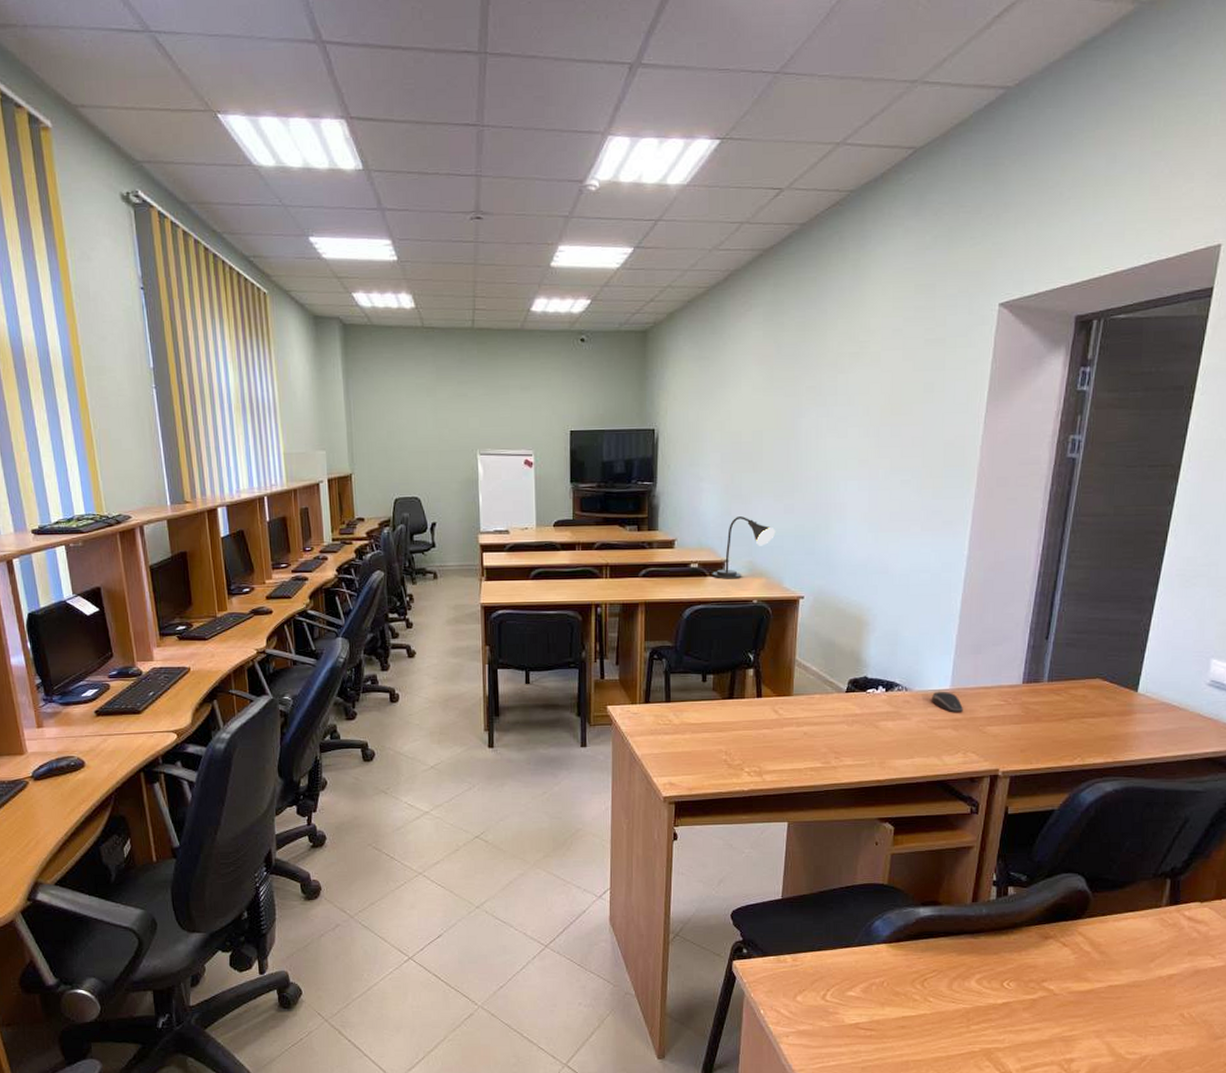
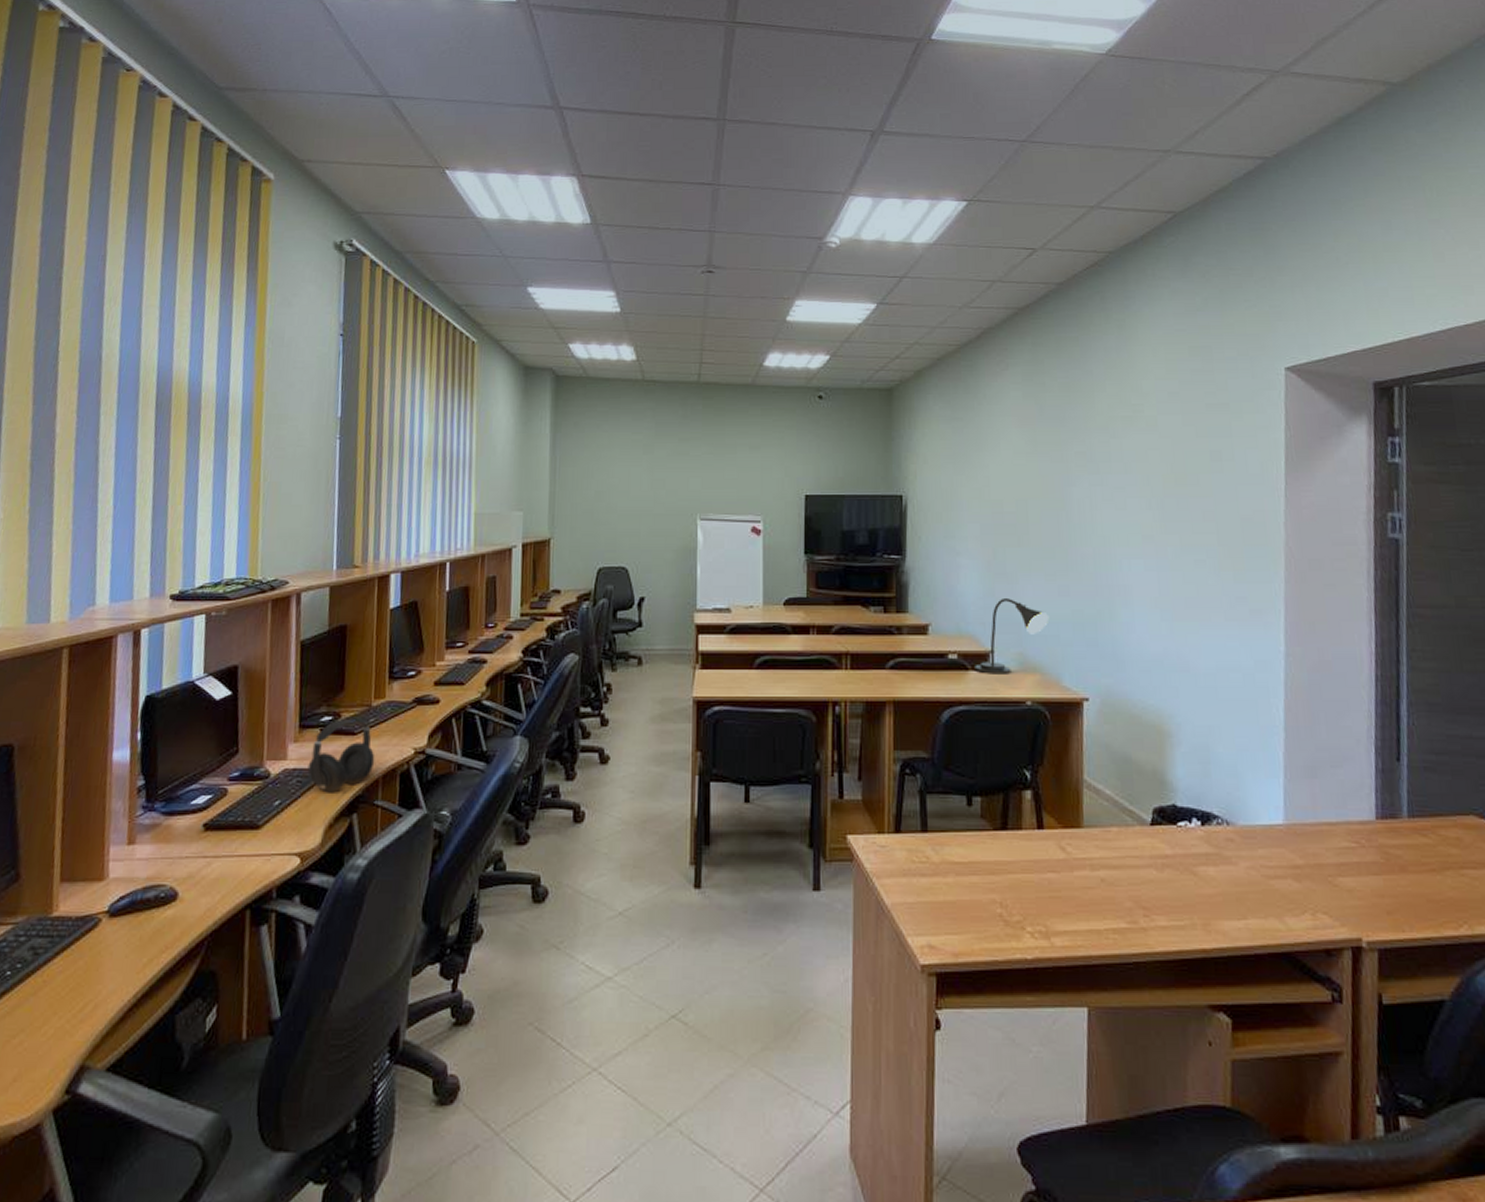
headphones: none [171,625,226,685] -> present [307,716,375,793]
computer mouse: present [932,692,963,713] -> none [1262,828,1304,858]

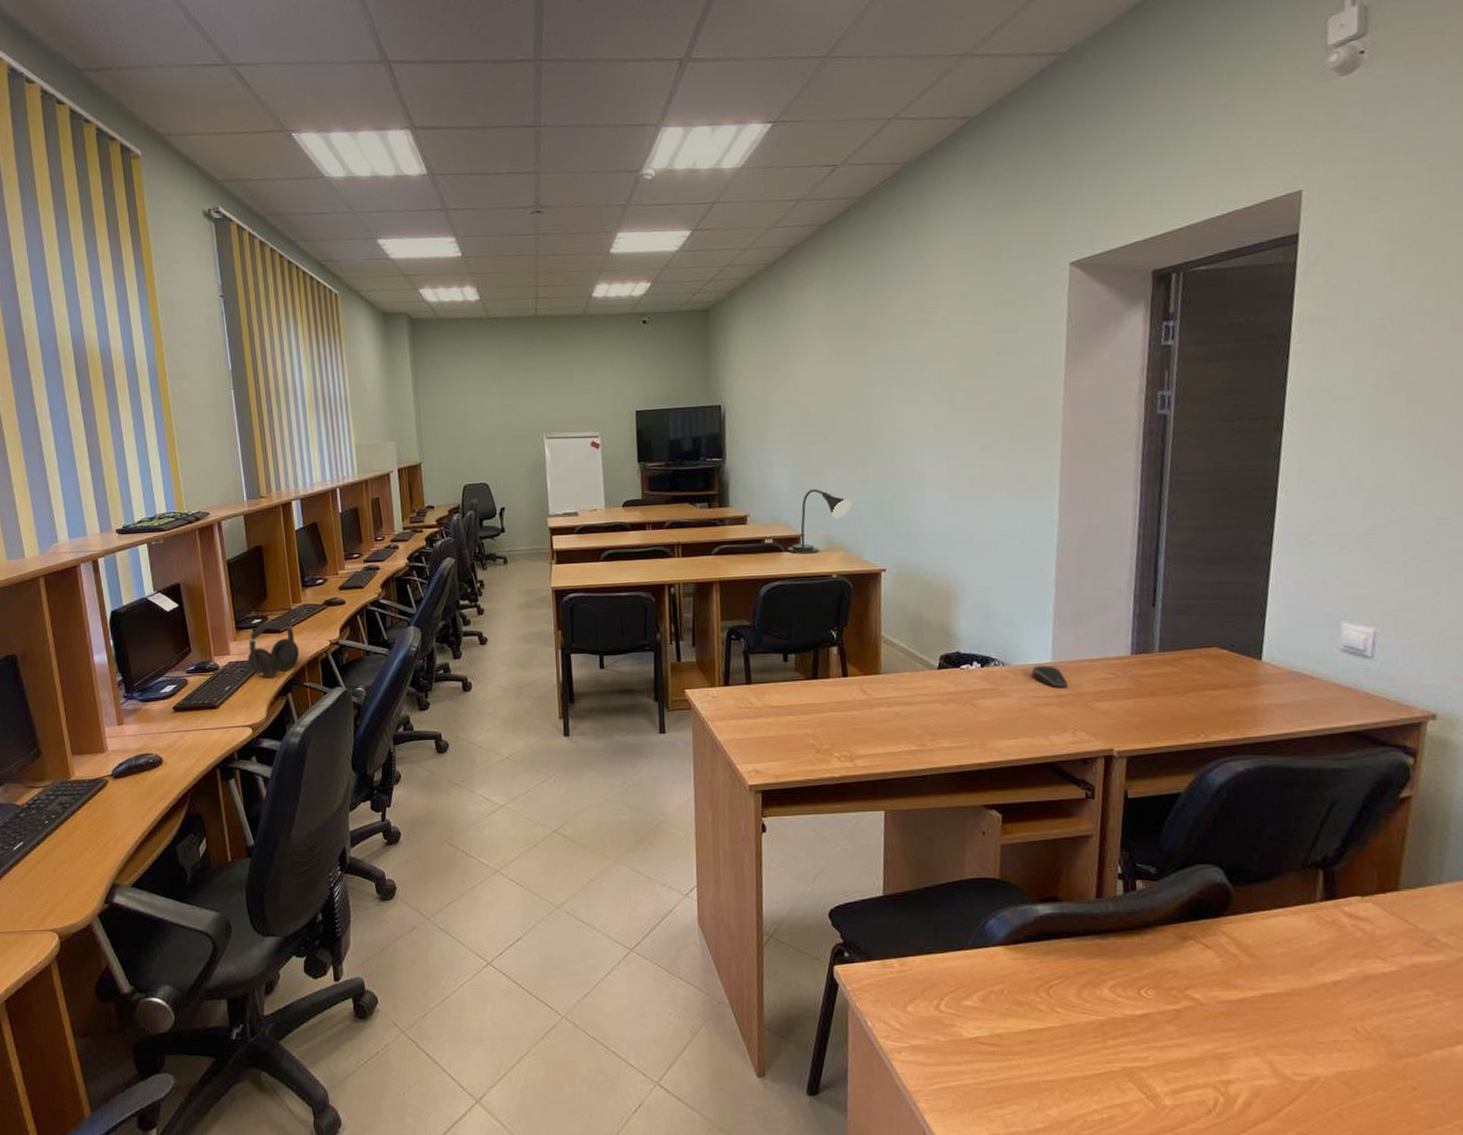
computer mouse: none [1262,828,1304,858] -> present [1032,666,1068,689]

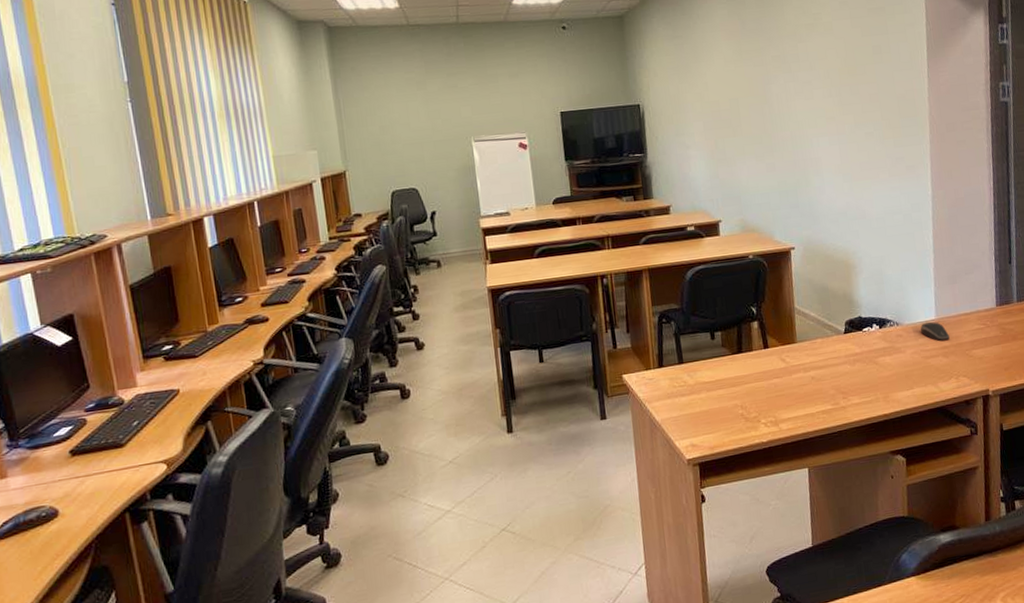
headphones: present [247,618,300,679] -> none [158,342,220,409]
desk lamp: present [788,489,852,554] -> none [708,178,762,239]

